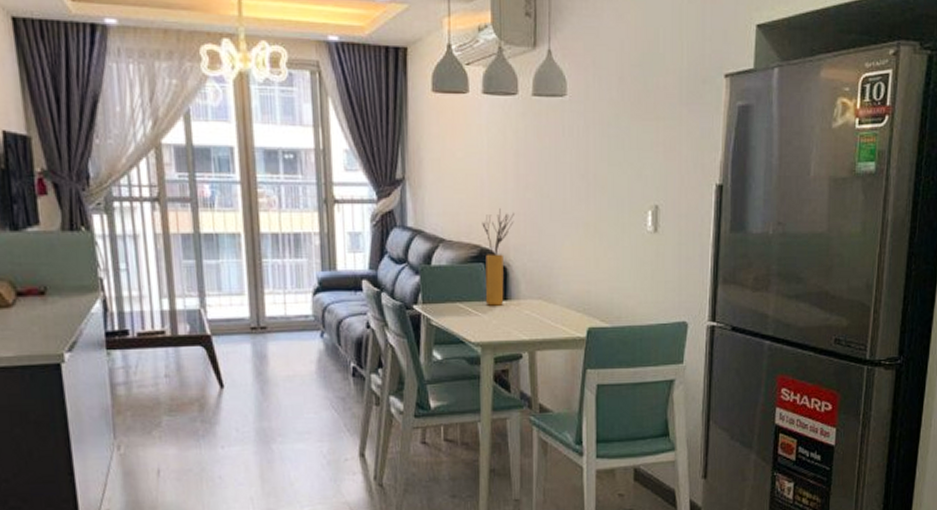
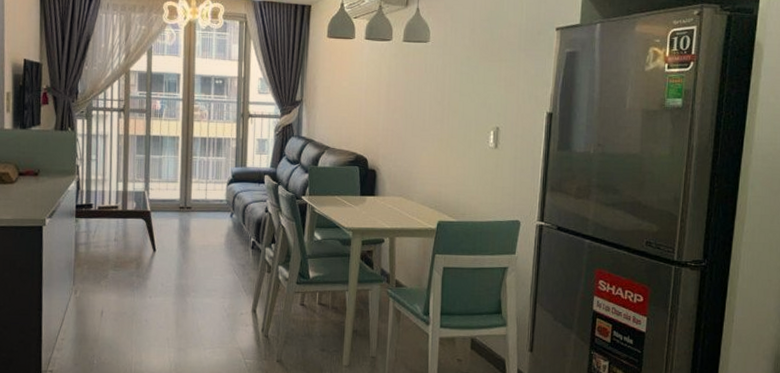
vase: present [482,209,514,306] -> none [357,125,384,200]

